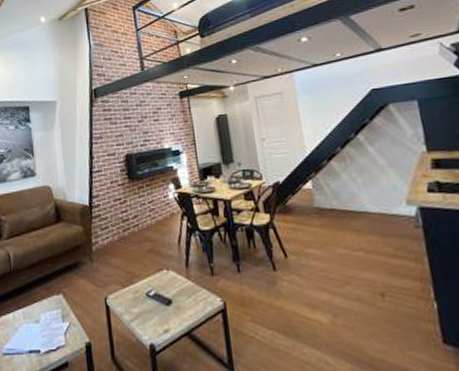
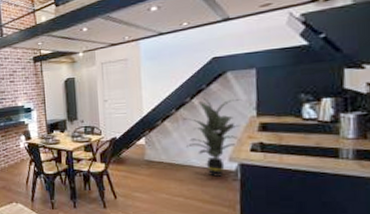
indoor plant: none [350,131,414,224] -> present [183,96,244,177]

